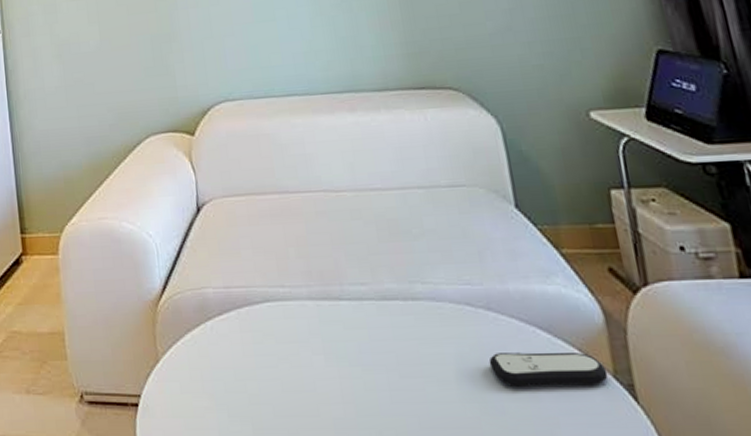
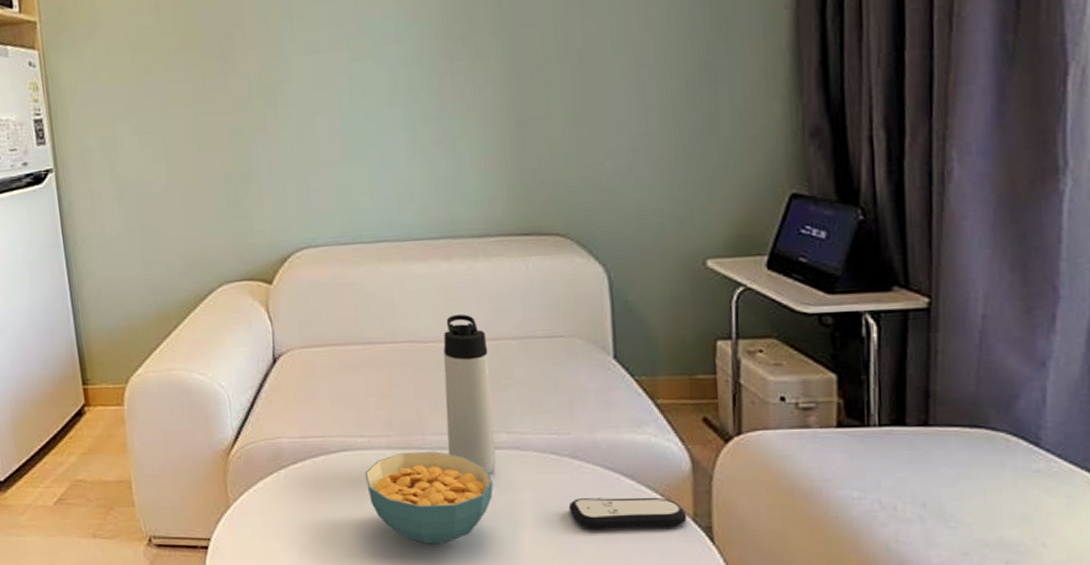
cereal bowl: none [287,302,414,403] -> present [364,451,493,545]
thermos bottle: none [354,163,414,327] -> present [443,313,497,474]

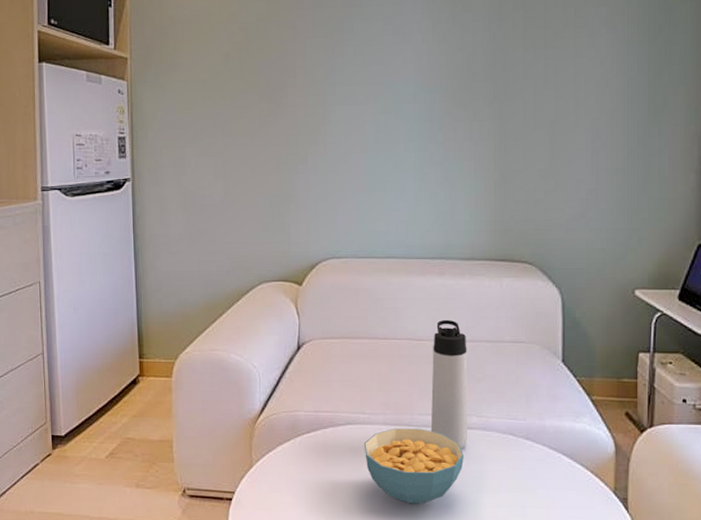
remote control: present [568,497,687,531] -> none [520,472,609,498]

